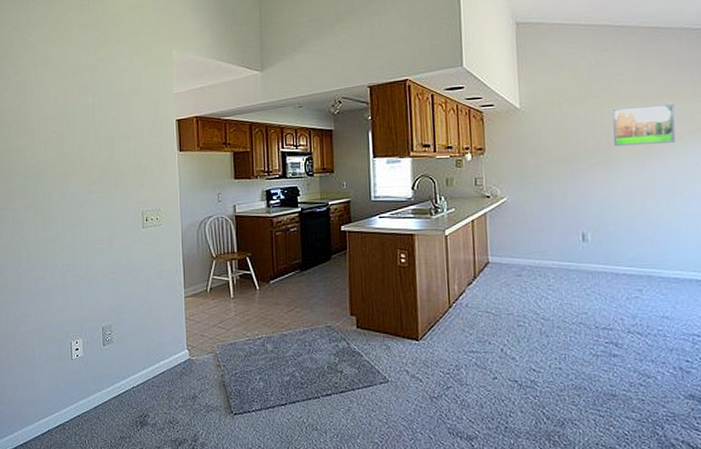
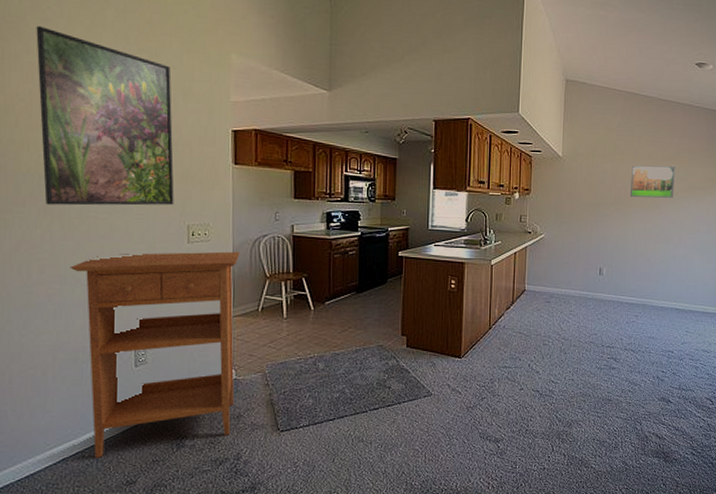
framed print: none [22,50,130,201] -> present [36,25,174,206]
bookshelf: none [50,234,190,431] -> present [70,251,240,458]

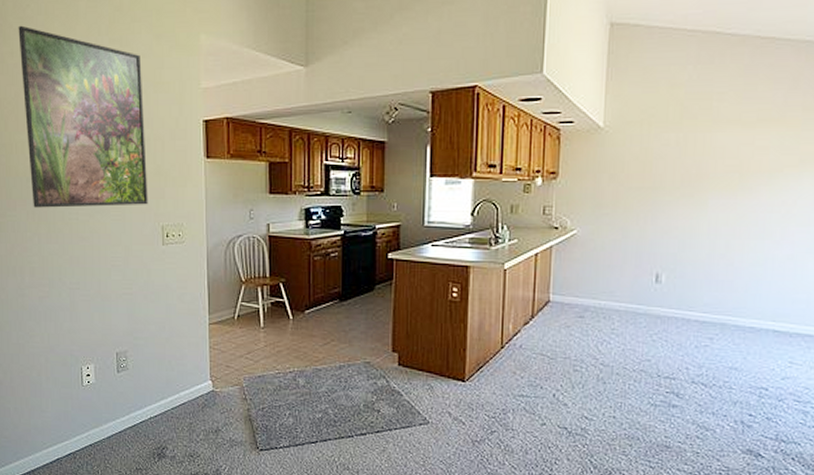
bookshelf: present [70,251,240,458] -> none [56,253,214,461]
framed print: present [631,165,676,198] -> none [706,130,780,178]

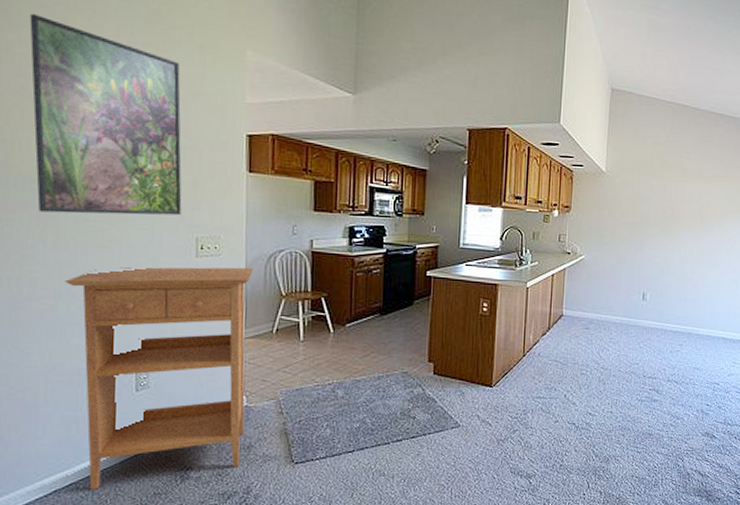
bookshelf: none [56,253,214,461] -> present [64,267,253,490]

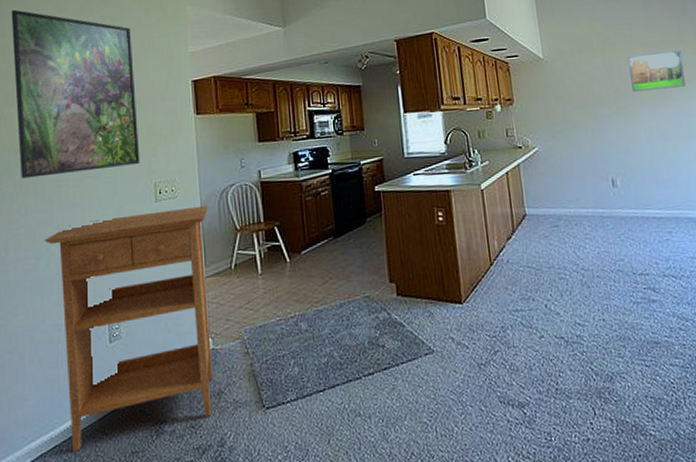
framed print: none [678,183,727,219] -> present [628,49,686,93]

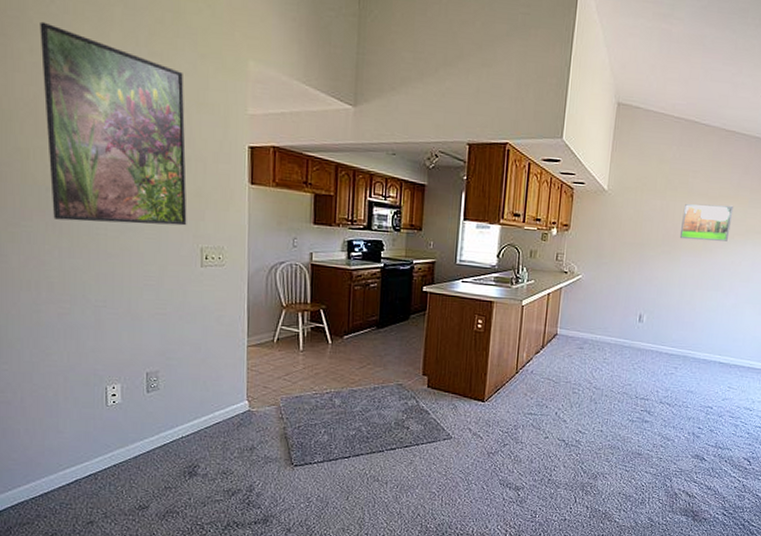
bookshelf: present [44,205,214,452] -> none [79,274,255,481]

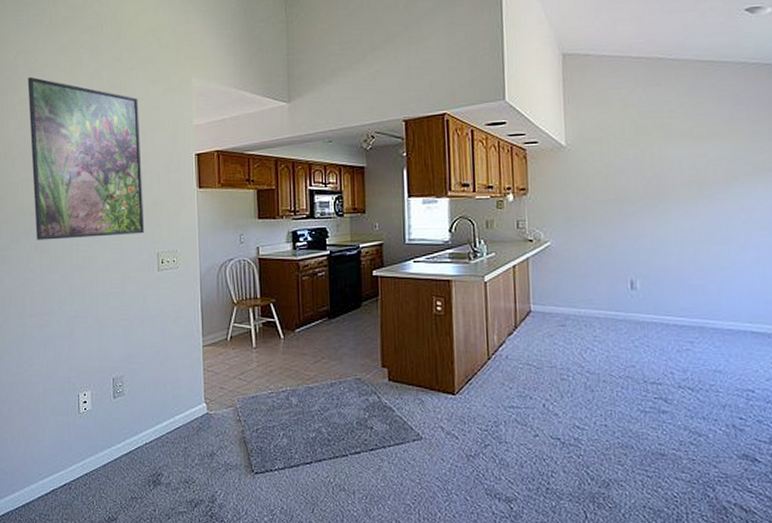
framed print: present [680,204,734,241] -> none [664,142,731,189]

